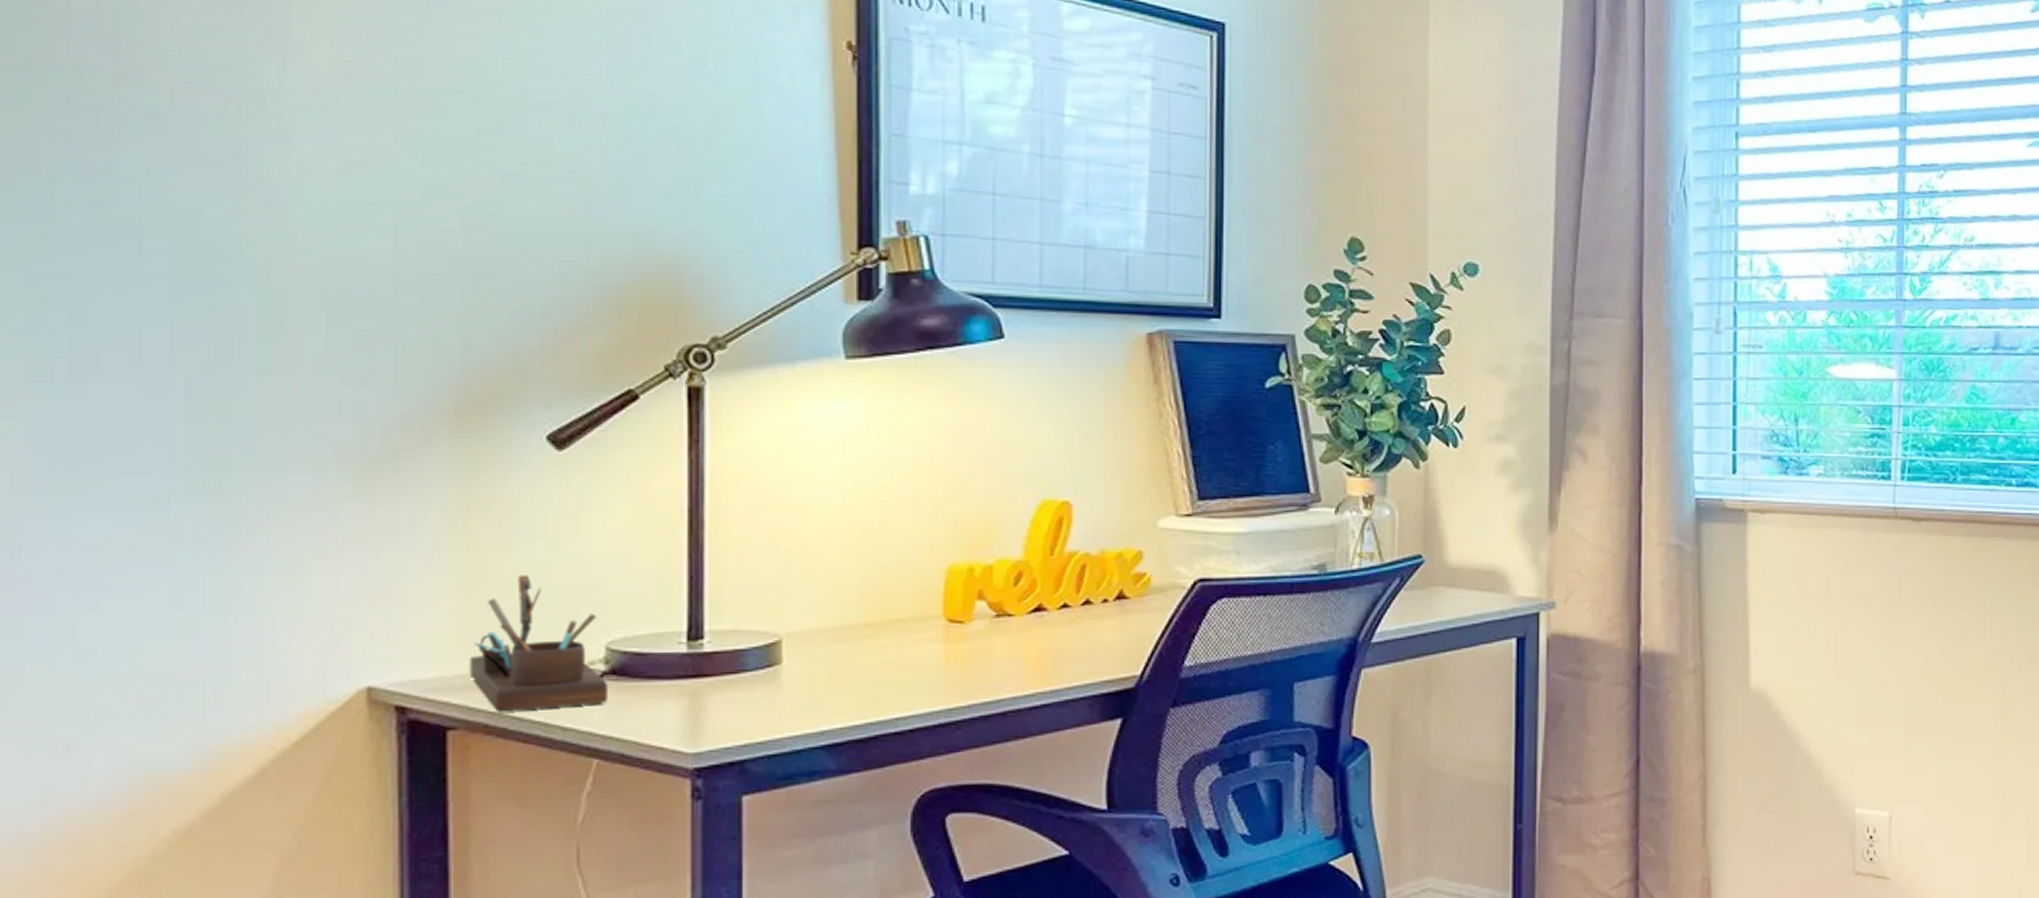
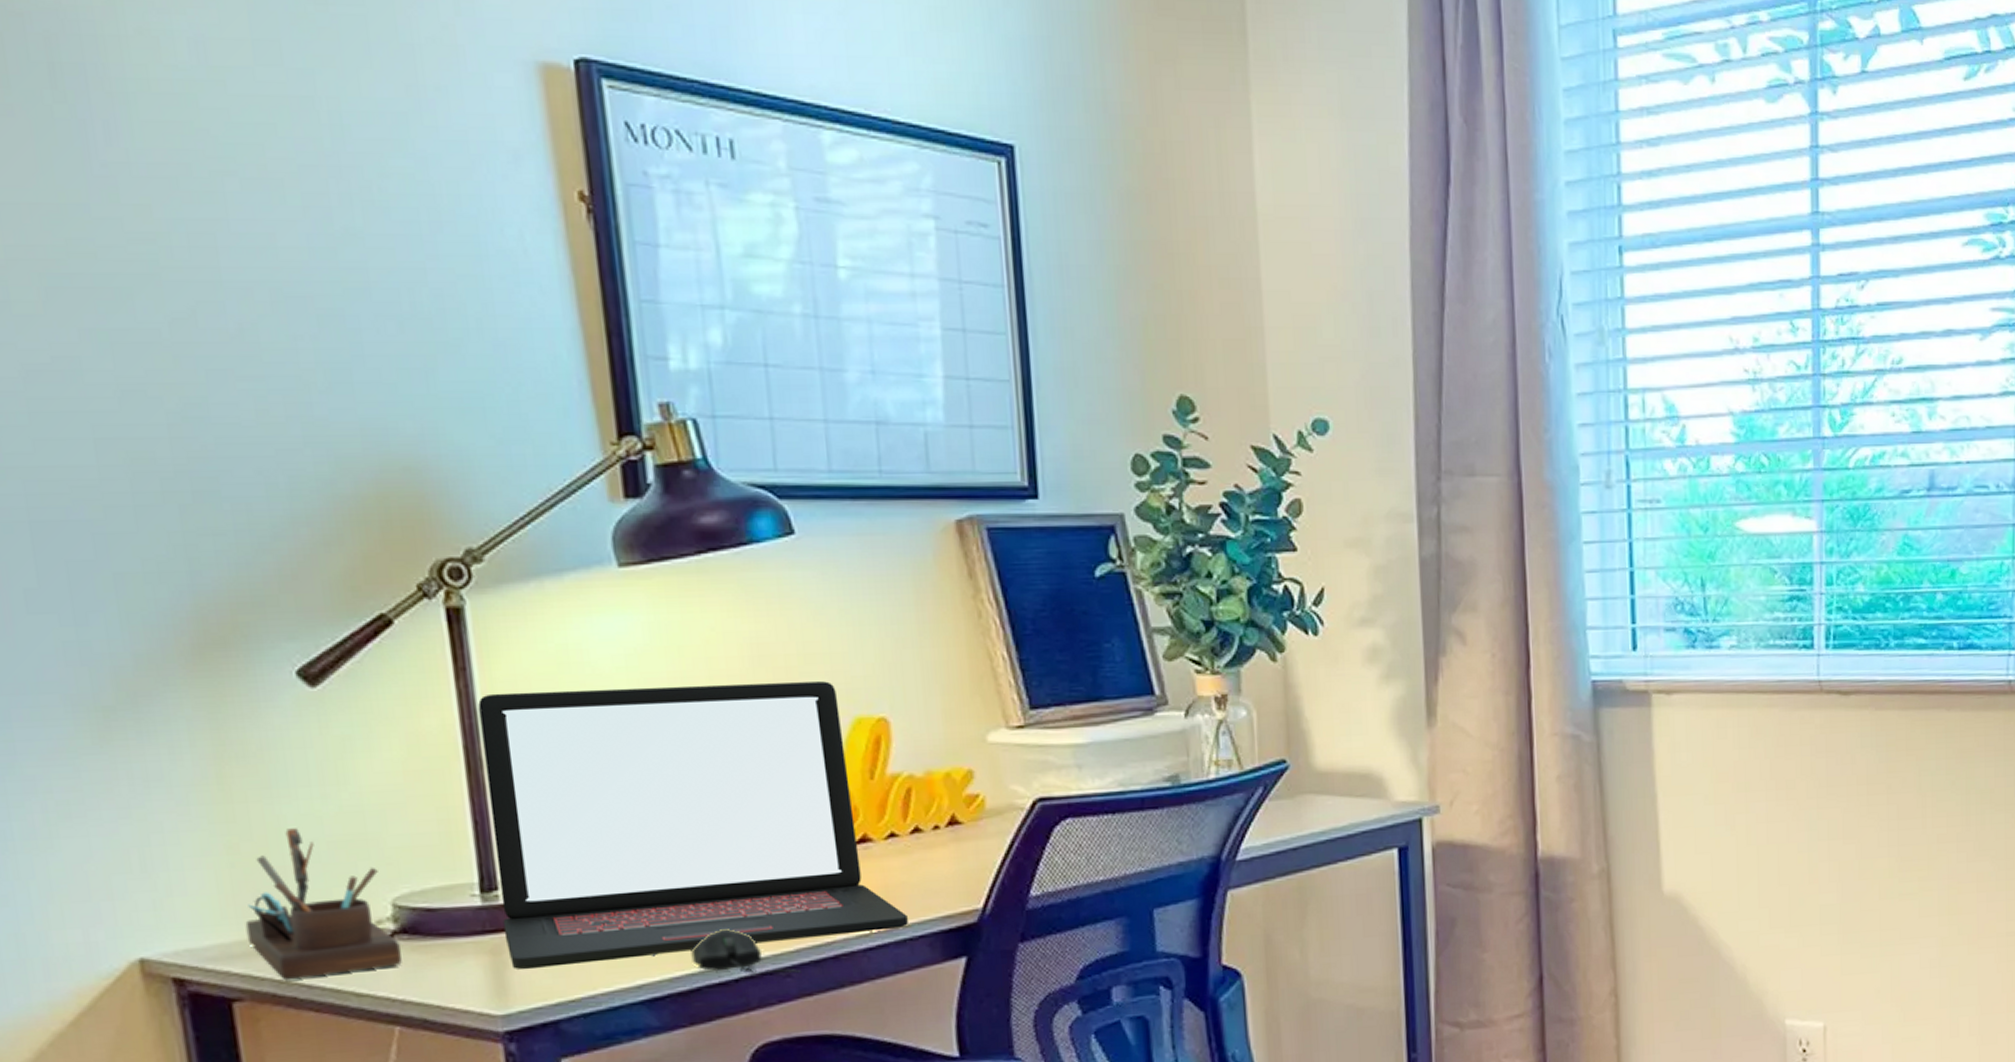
laptop: none [704,464,1072,712] -> present [478,681,908,969]
computer mouse: none [872,682,971,727] -> present [691,928,802,975]

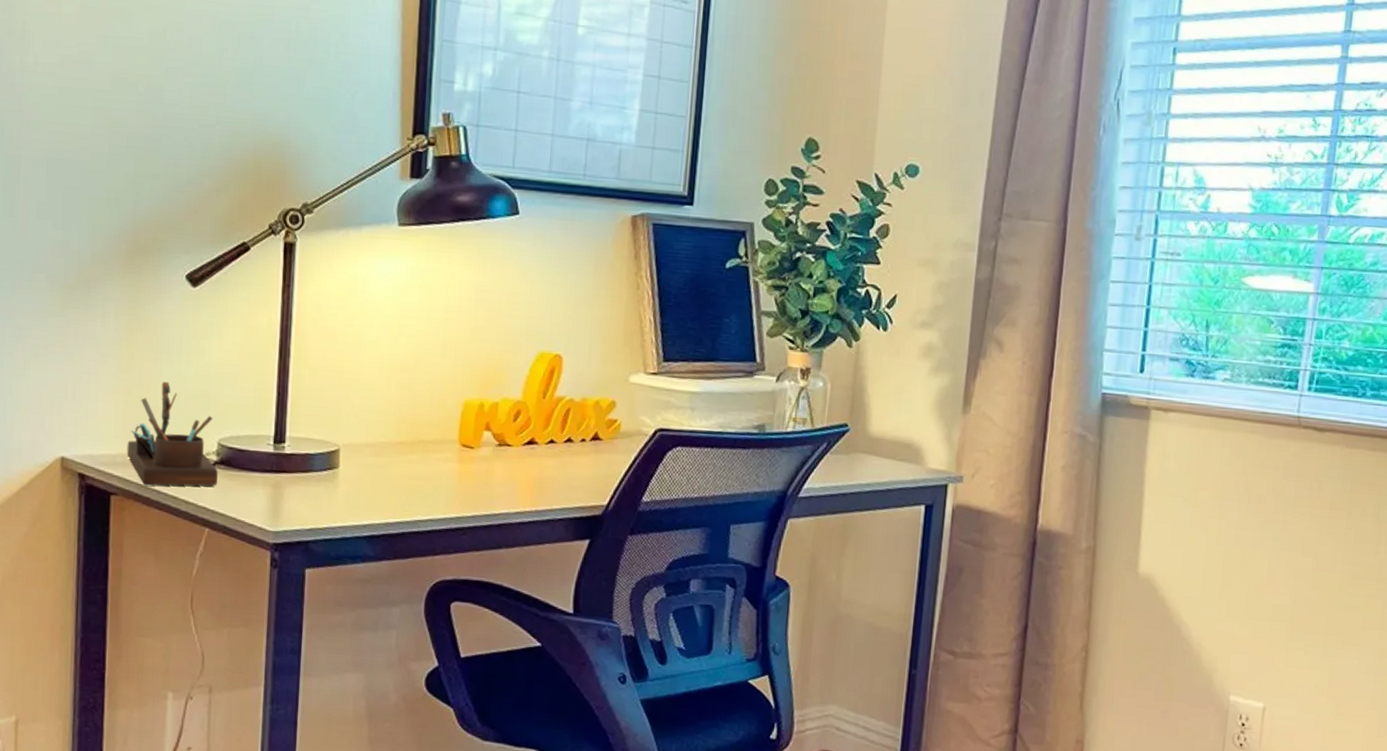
laptop: present [478,681,908,969] -> none [284,305,553,512]
computer mouse: present [691,928,802,975] -> none [402,492,474,533]

